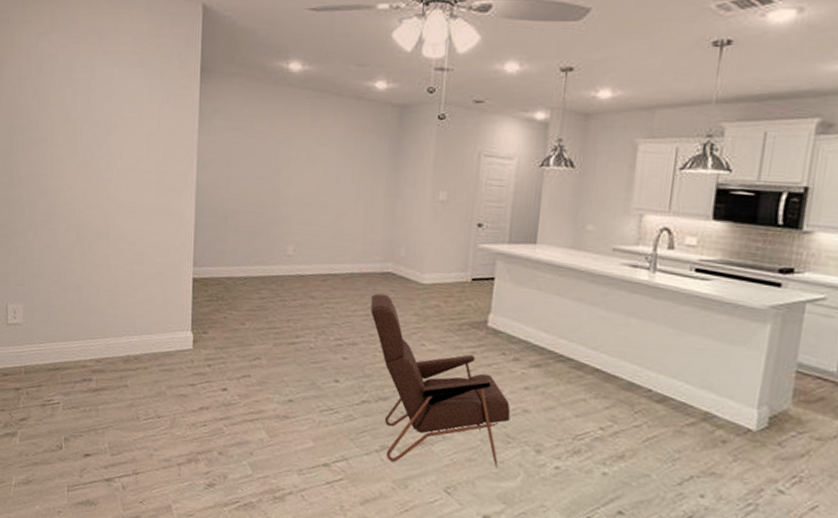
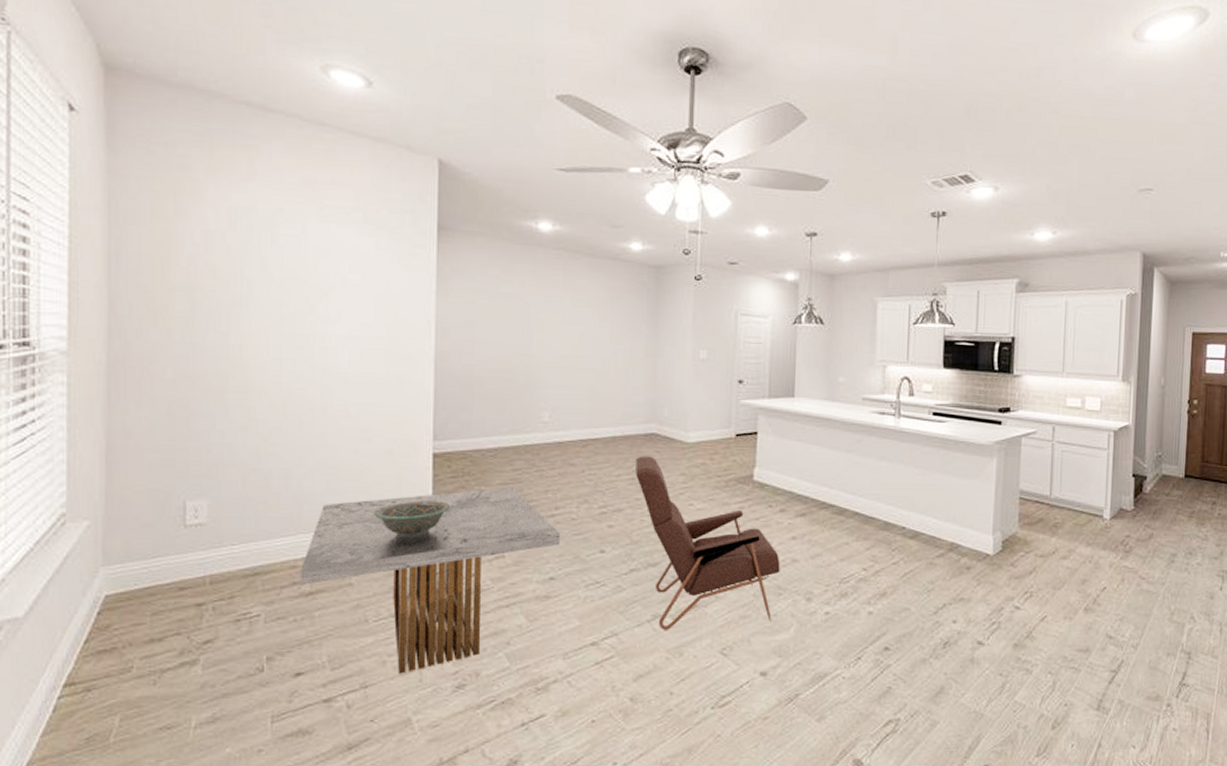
coffee table: none [89,313,300,467] -> present [301,487,561,674]
decorative bowl: none [145,319,206,352] -> present [374,500,450,538]

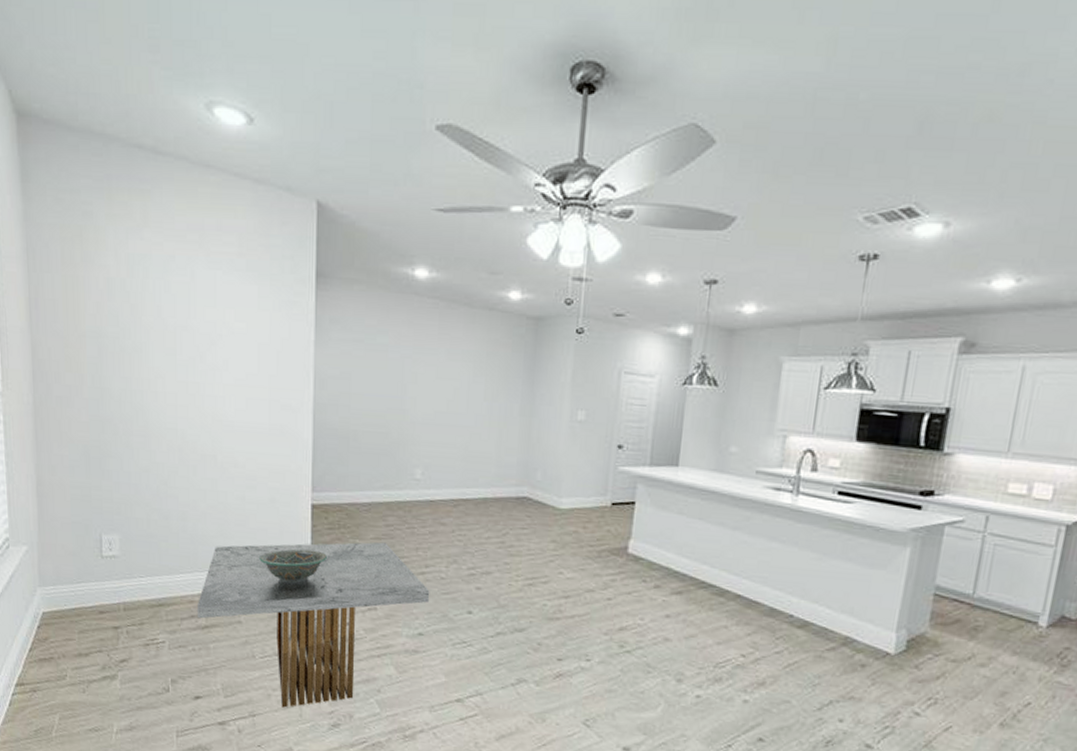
armchair: present [636,456,780,630] -> none [505,519,651,699]

